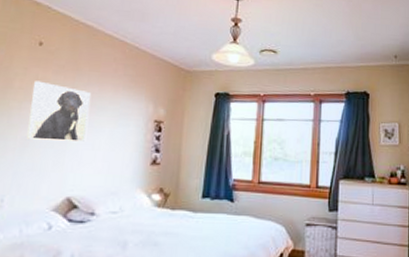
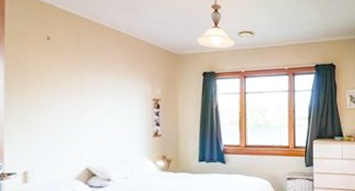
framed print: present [27,81,92,142] -> none [46,71,97,121]

